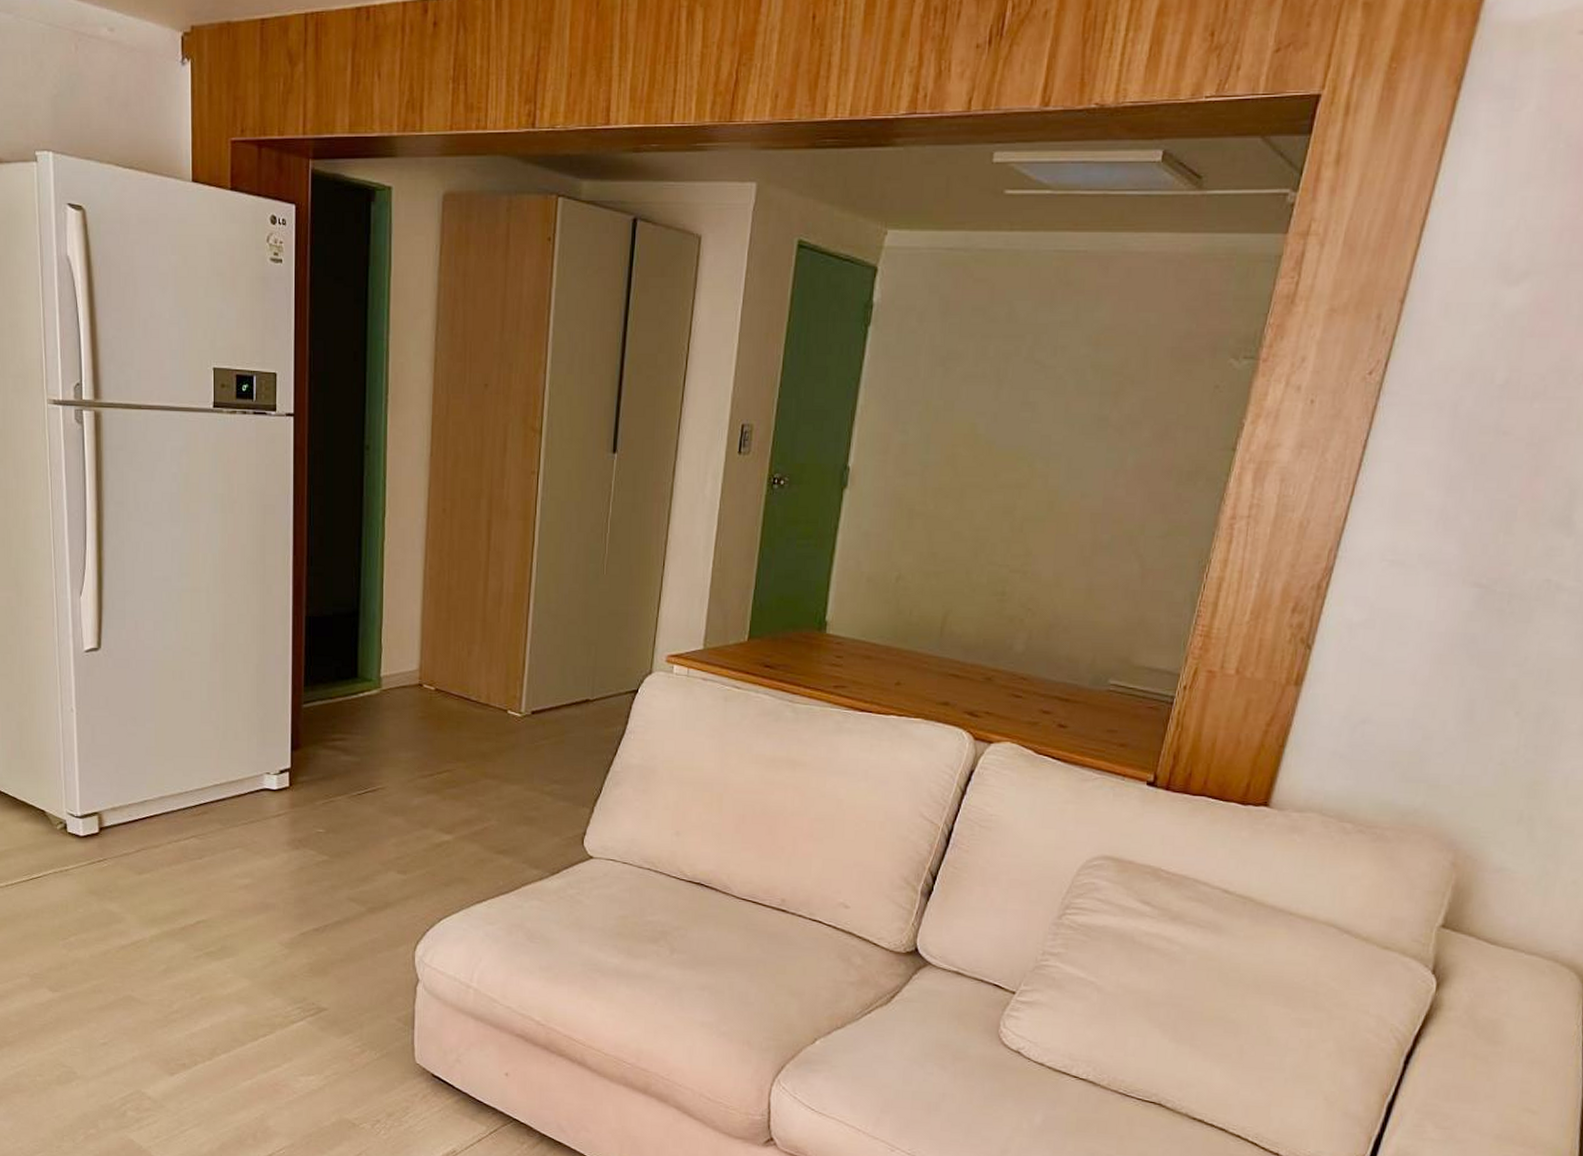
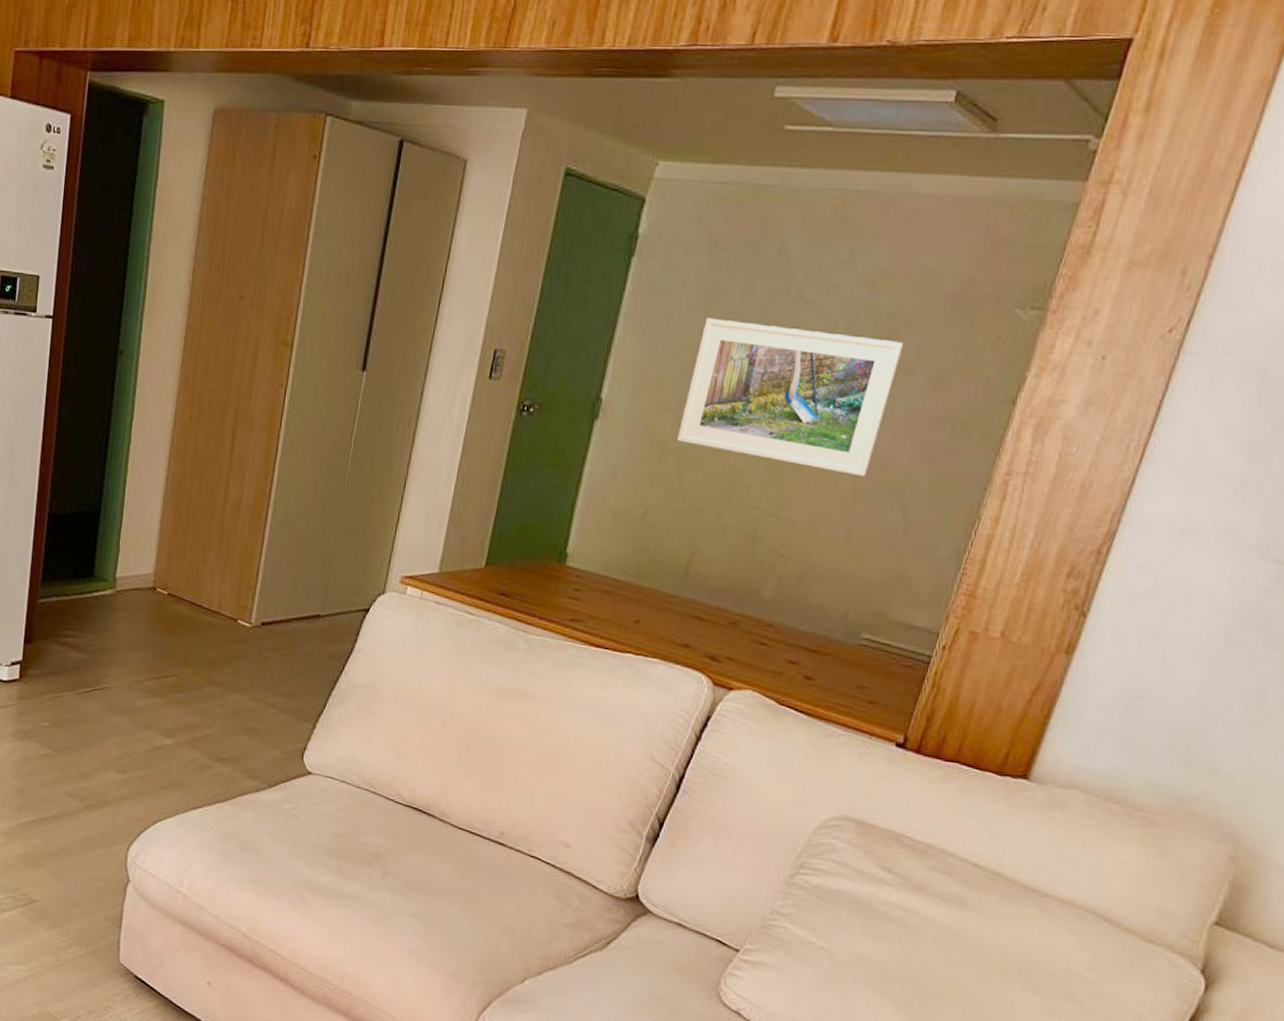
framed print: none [924,382,1130,529] -> present [677,318,904,477]

